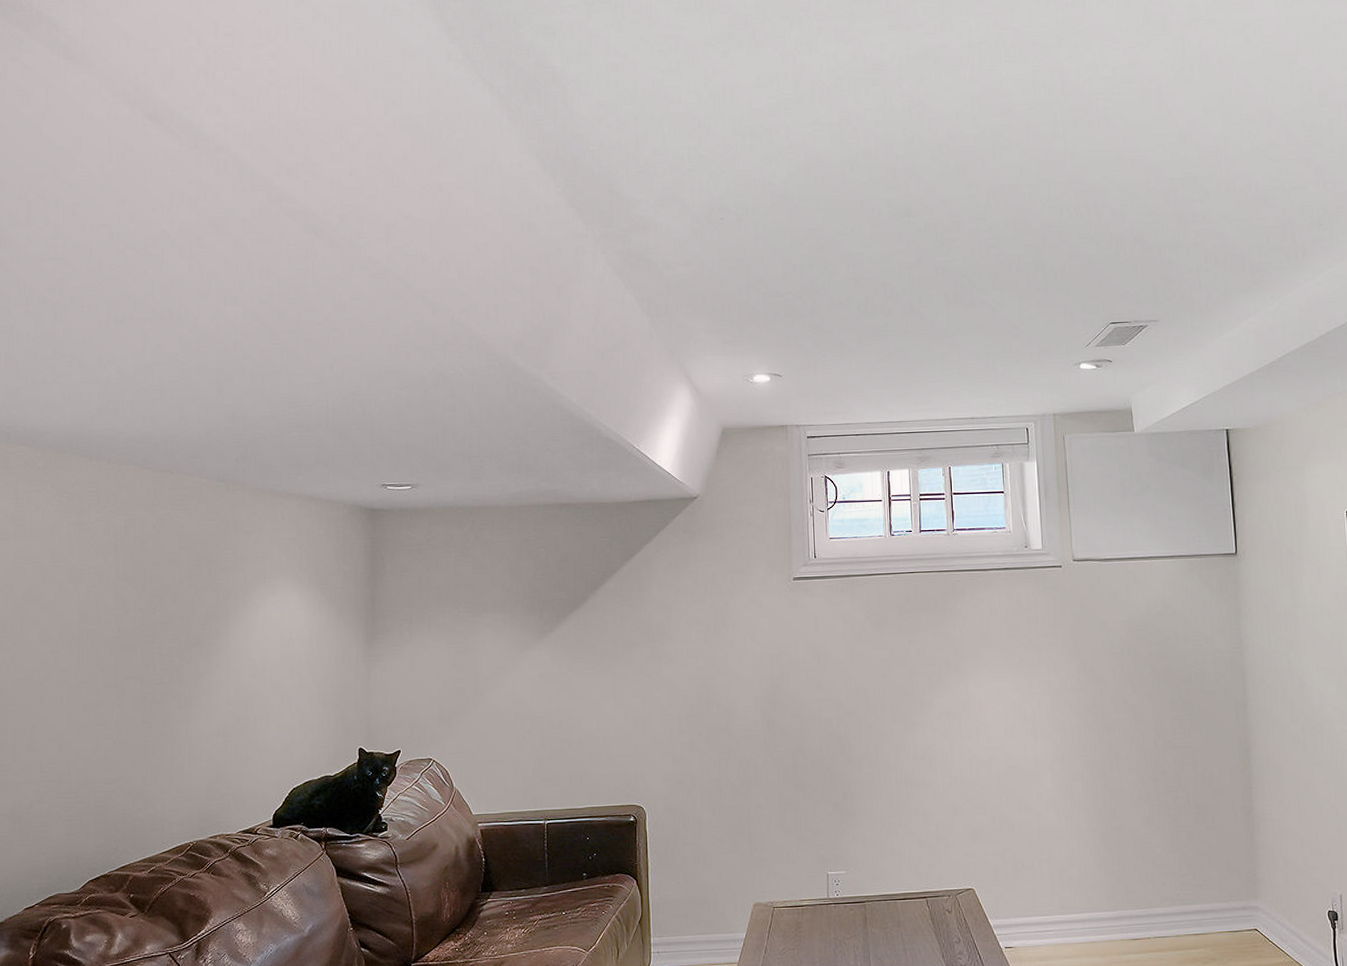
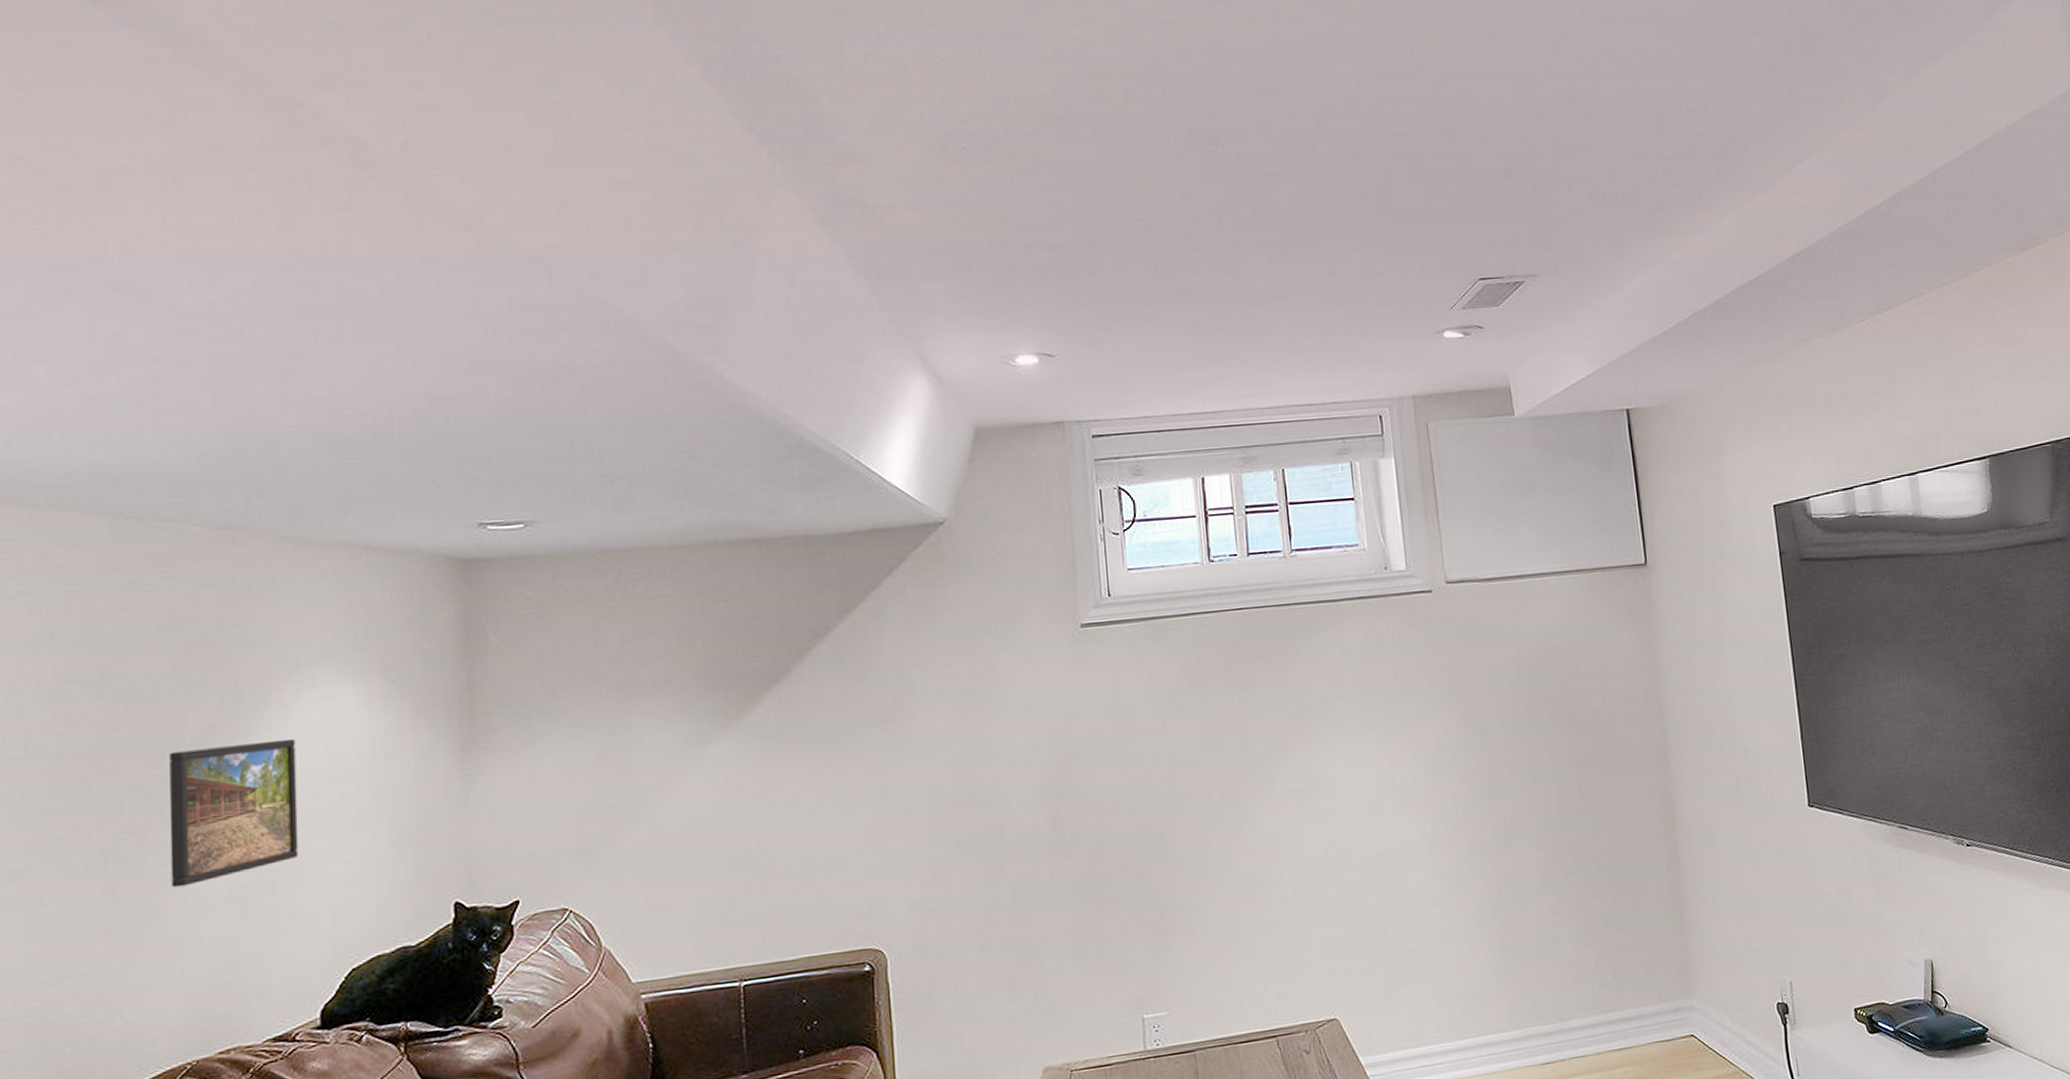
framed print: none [184,627,262,724] -> present [168,738,299,888]

